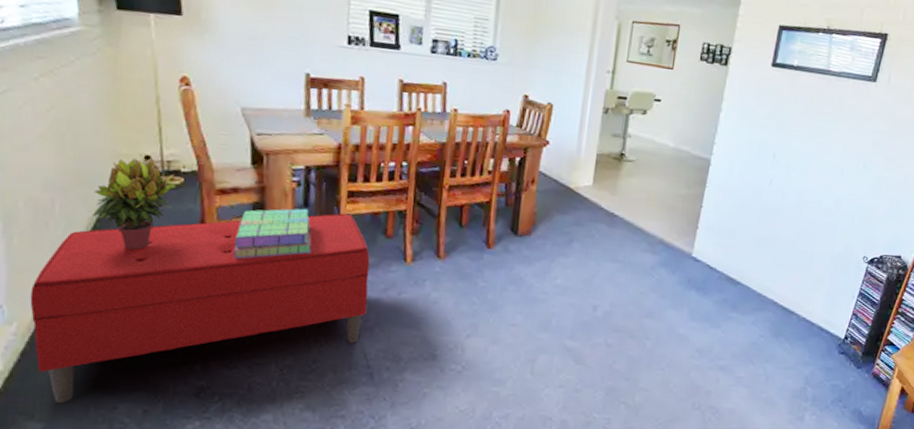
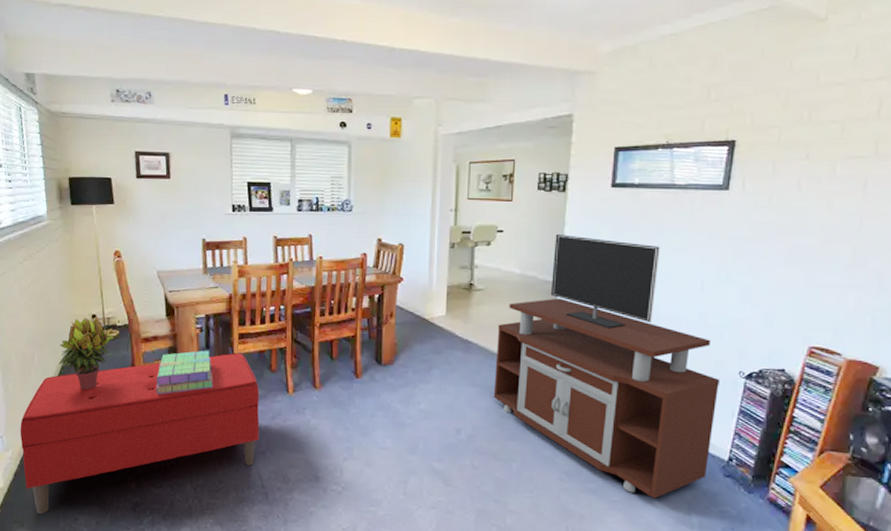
tv stand: none [634,109,846,374] -> present [493,234,719,499]

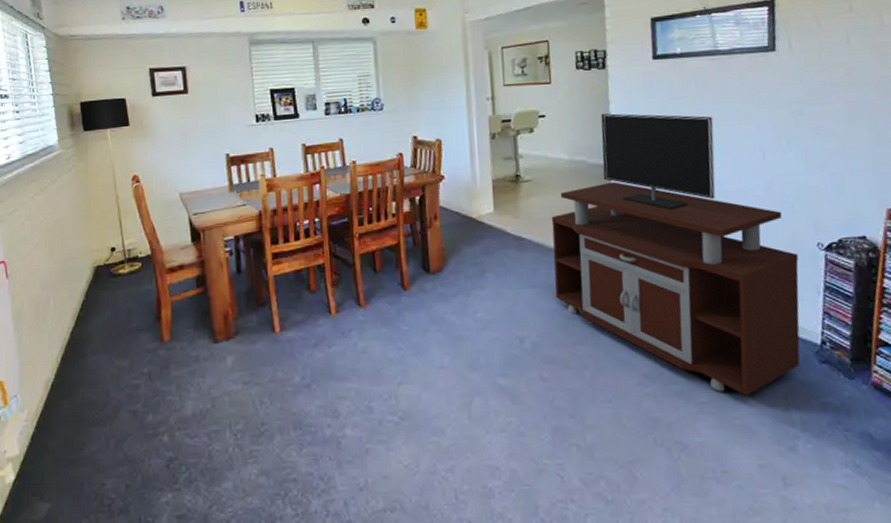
bench: present [20,352,260,515] -> none [36,274,303,483]
potted plant: present [59,316,114,391] -> none [77,249,136,333]
stack of books: present [155,350,214,395] -> none [184,275,248,330]

